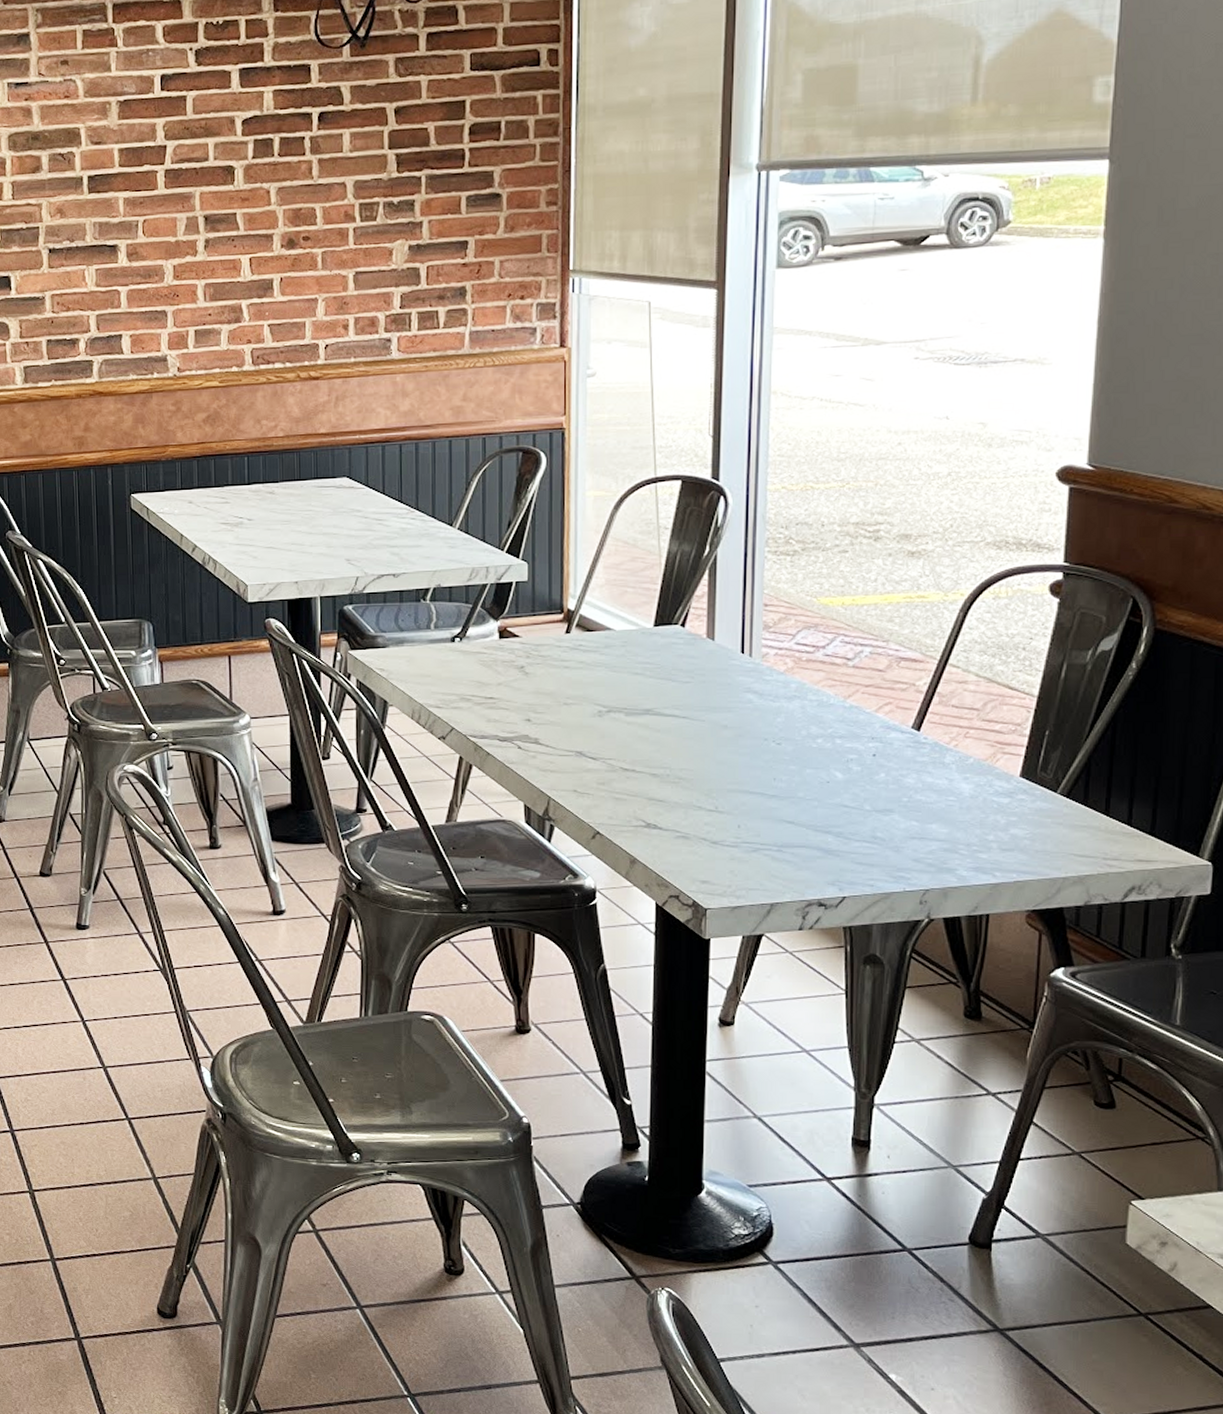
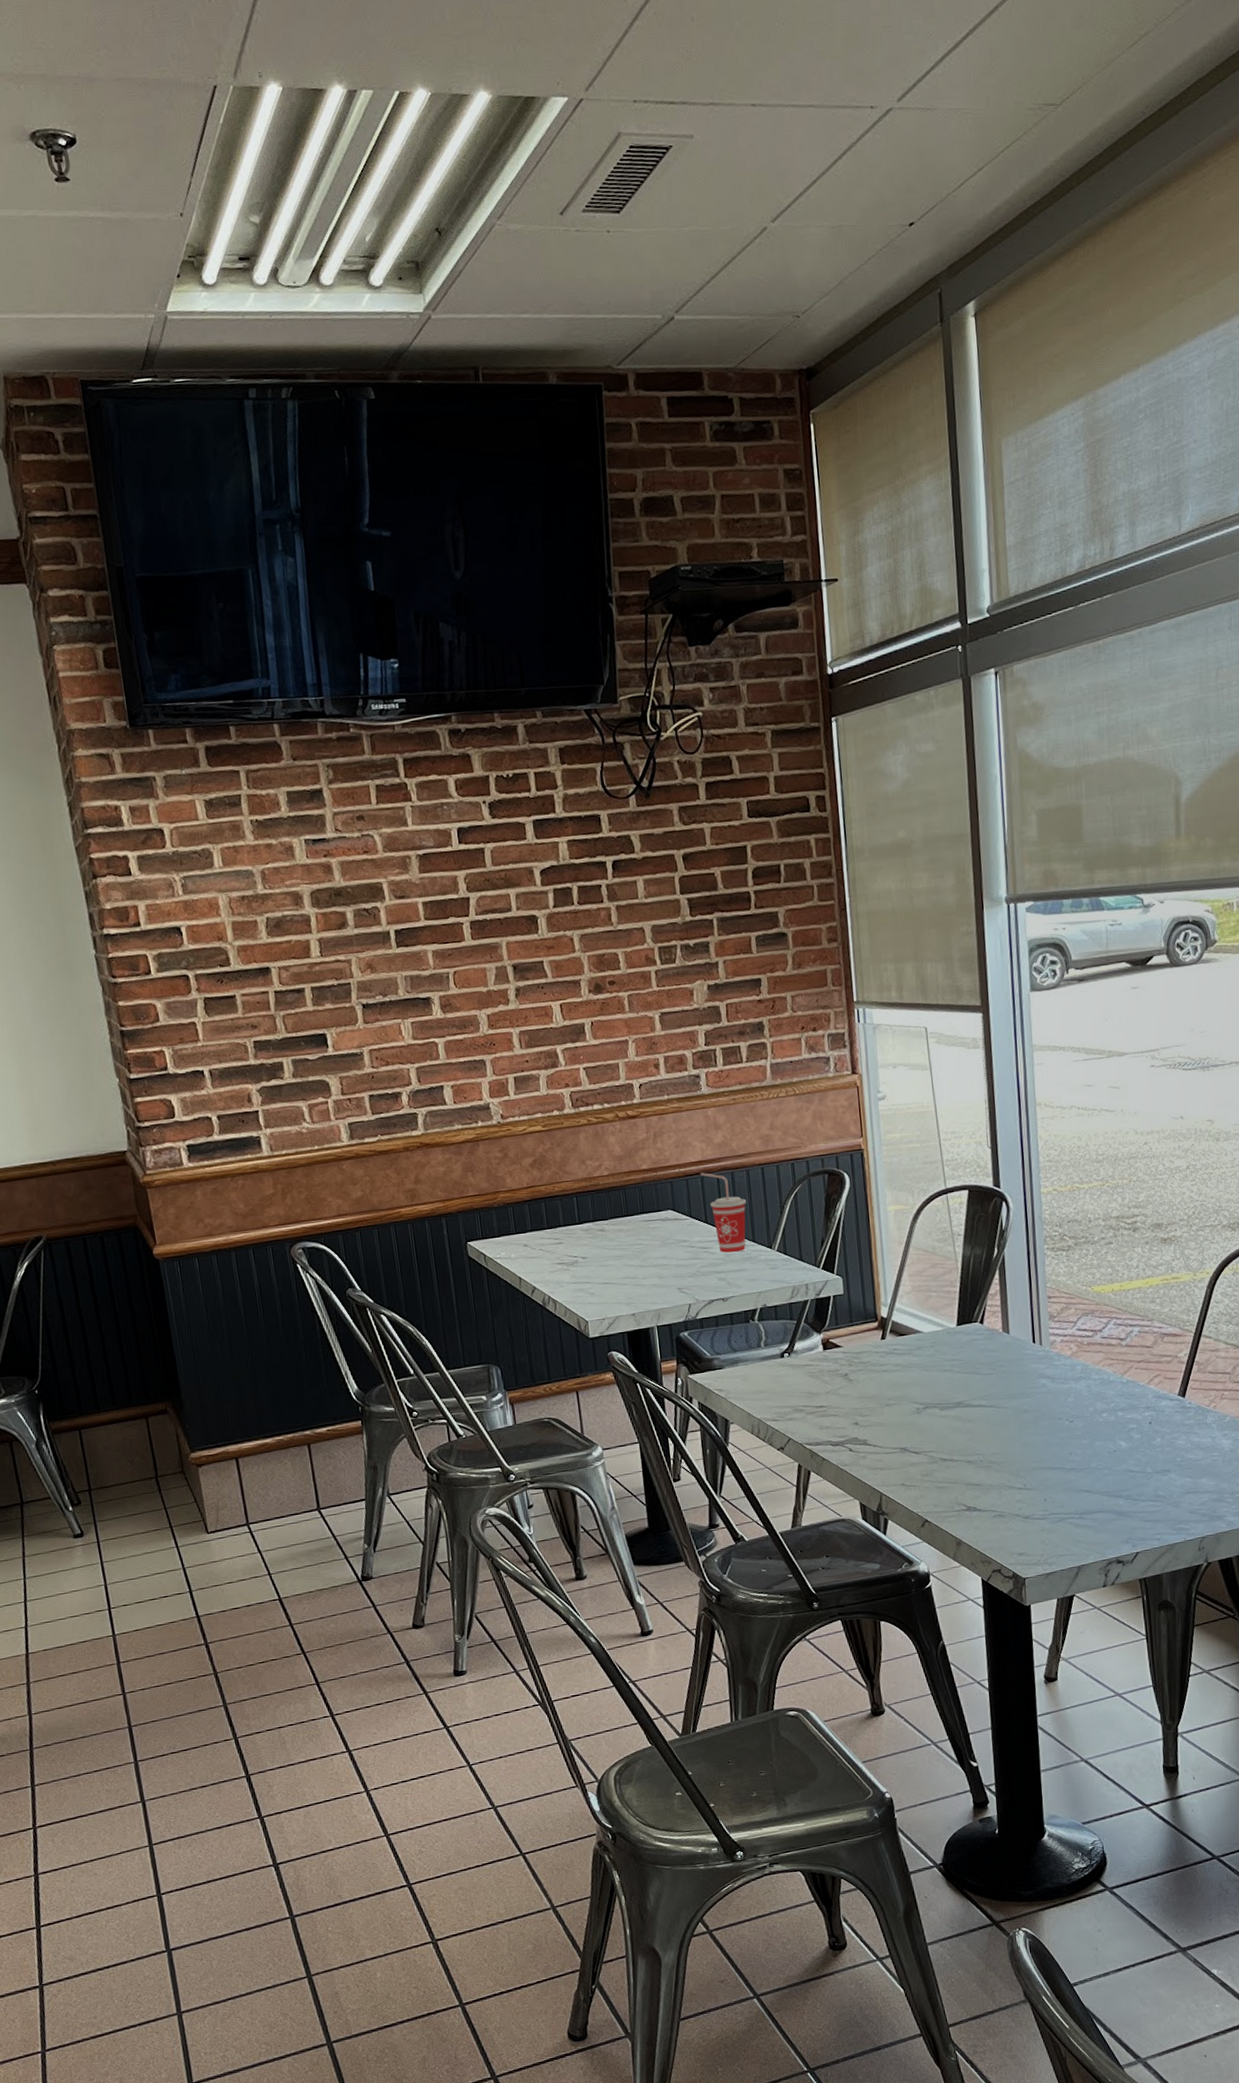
beverage cup: none [381,440,430,527] -> present [700,1172,747,1253]

